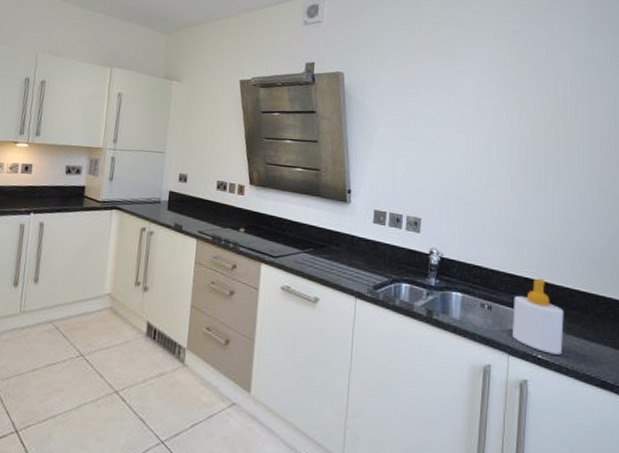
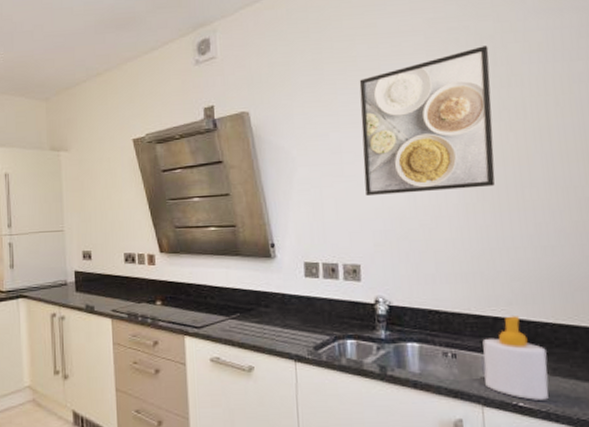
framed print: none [433,49,543,166] -> present [359,46,495,195]

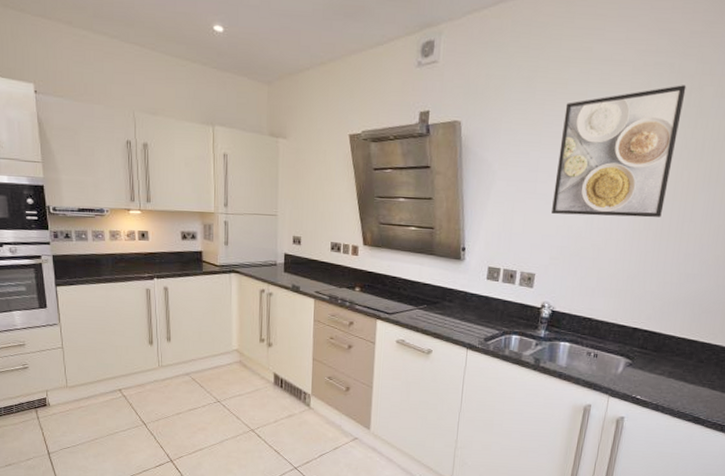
soap bottle: present [482,316,549,400] -> none [615,328,668,395]

